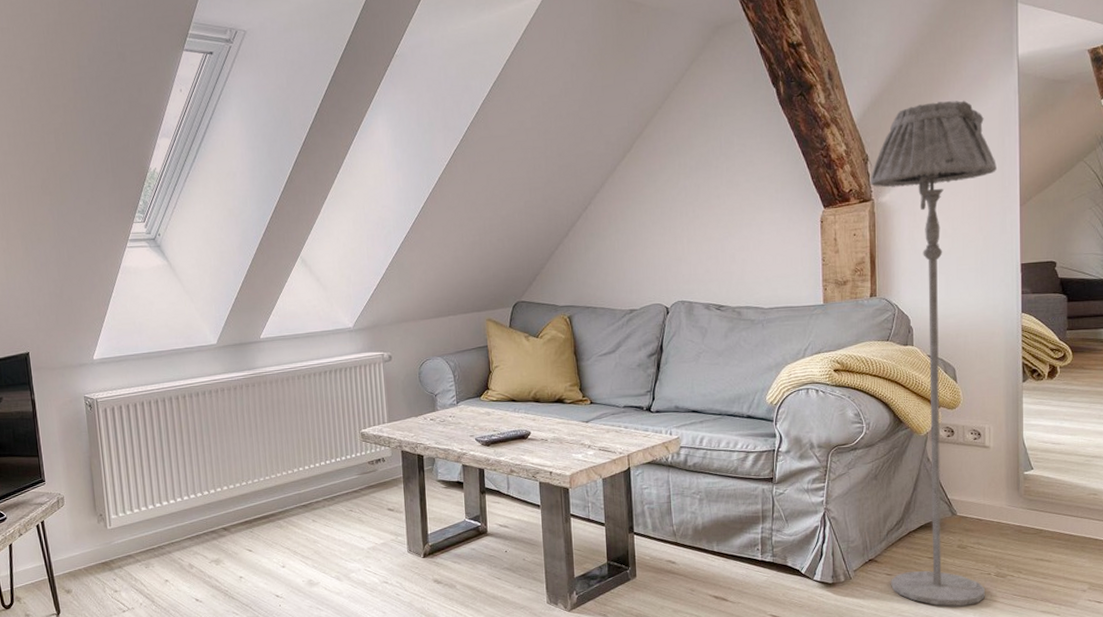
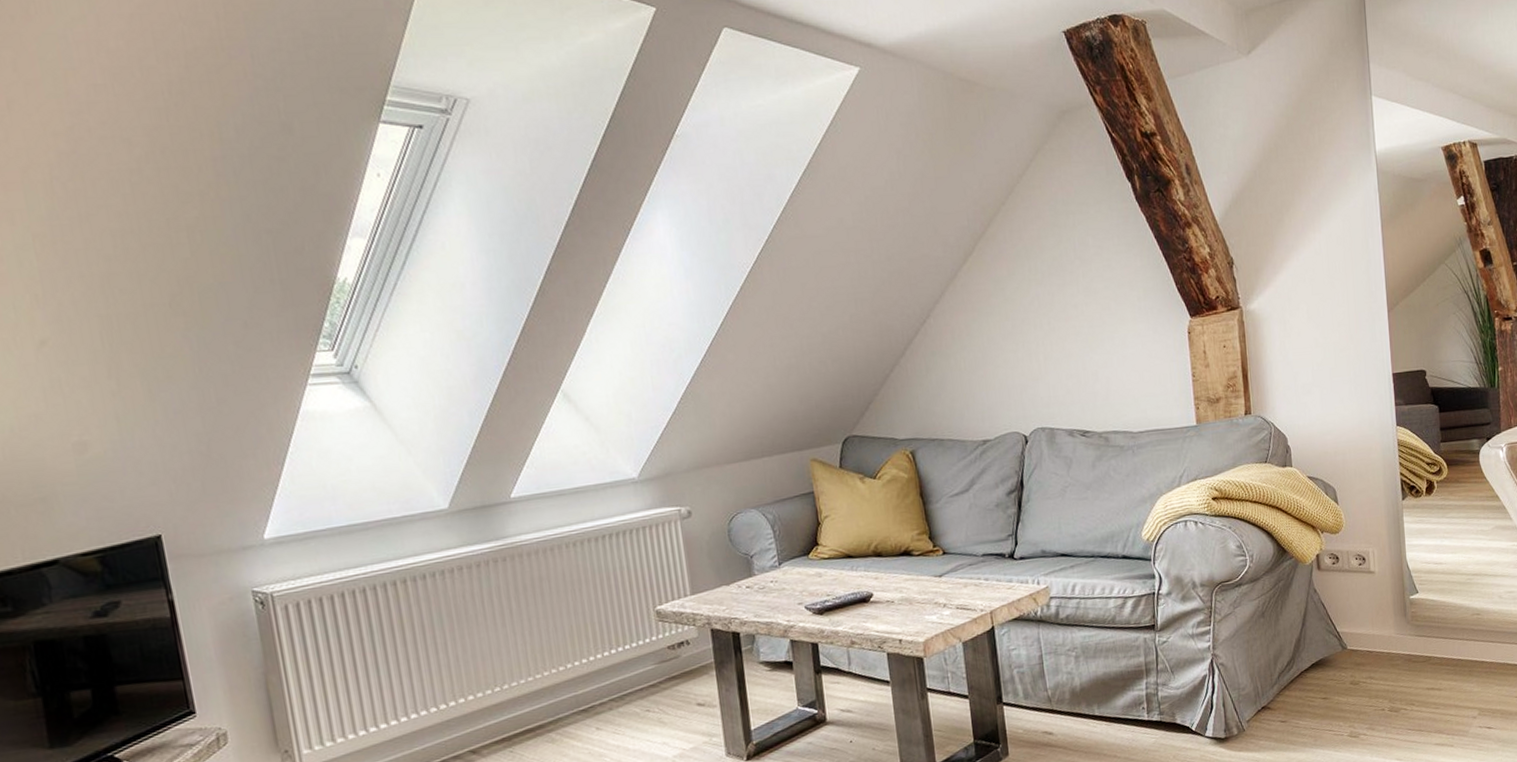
floor lamp: present [870,100,996,606] -> none [1236,199,1381,750]

